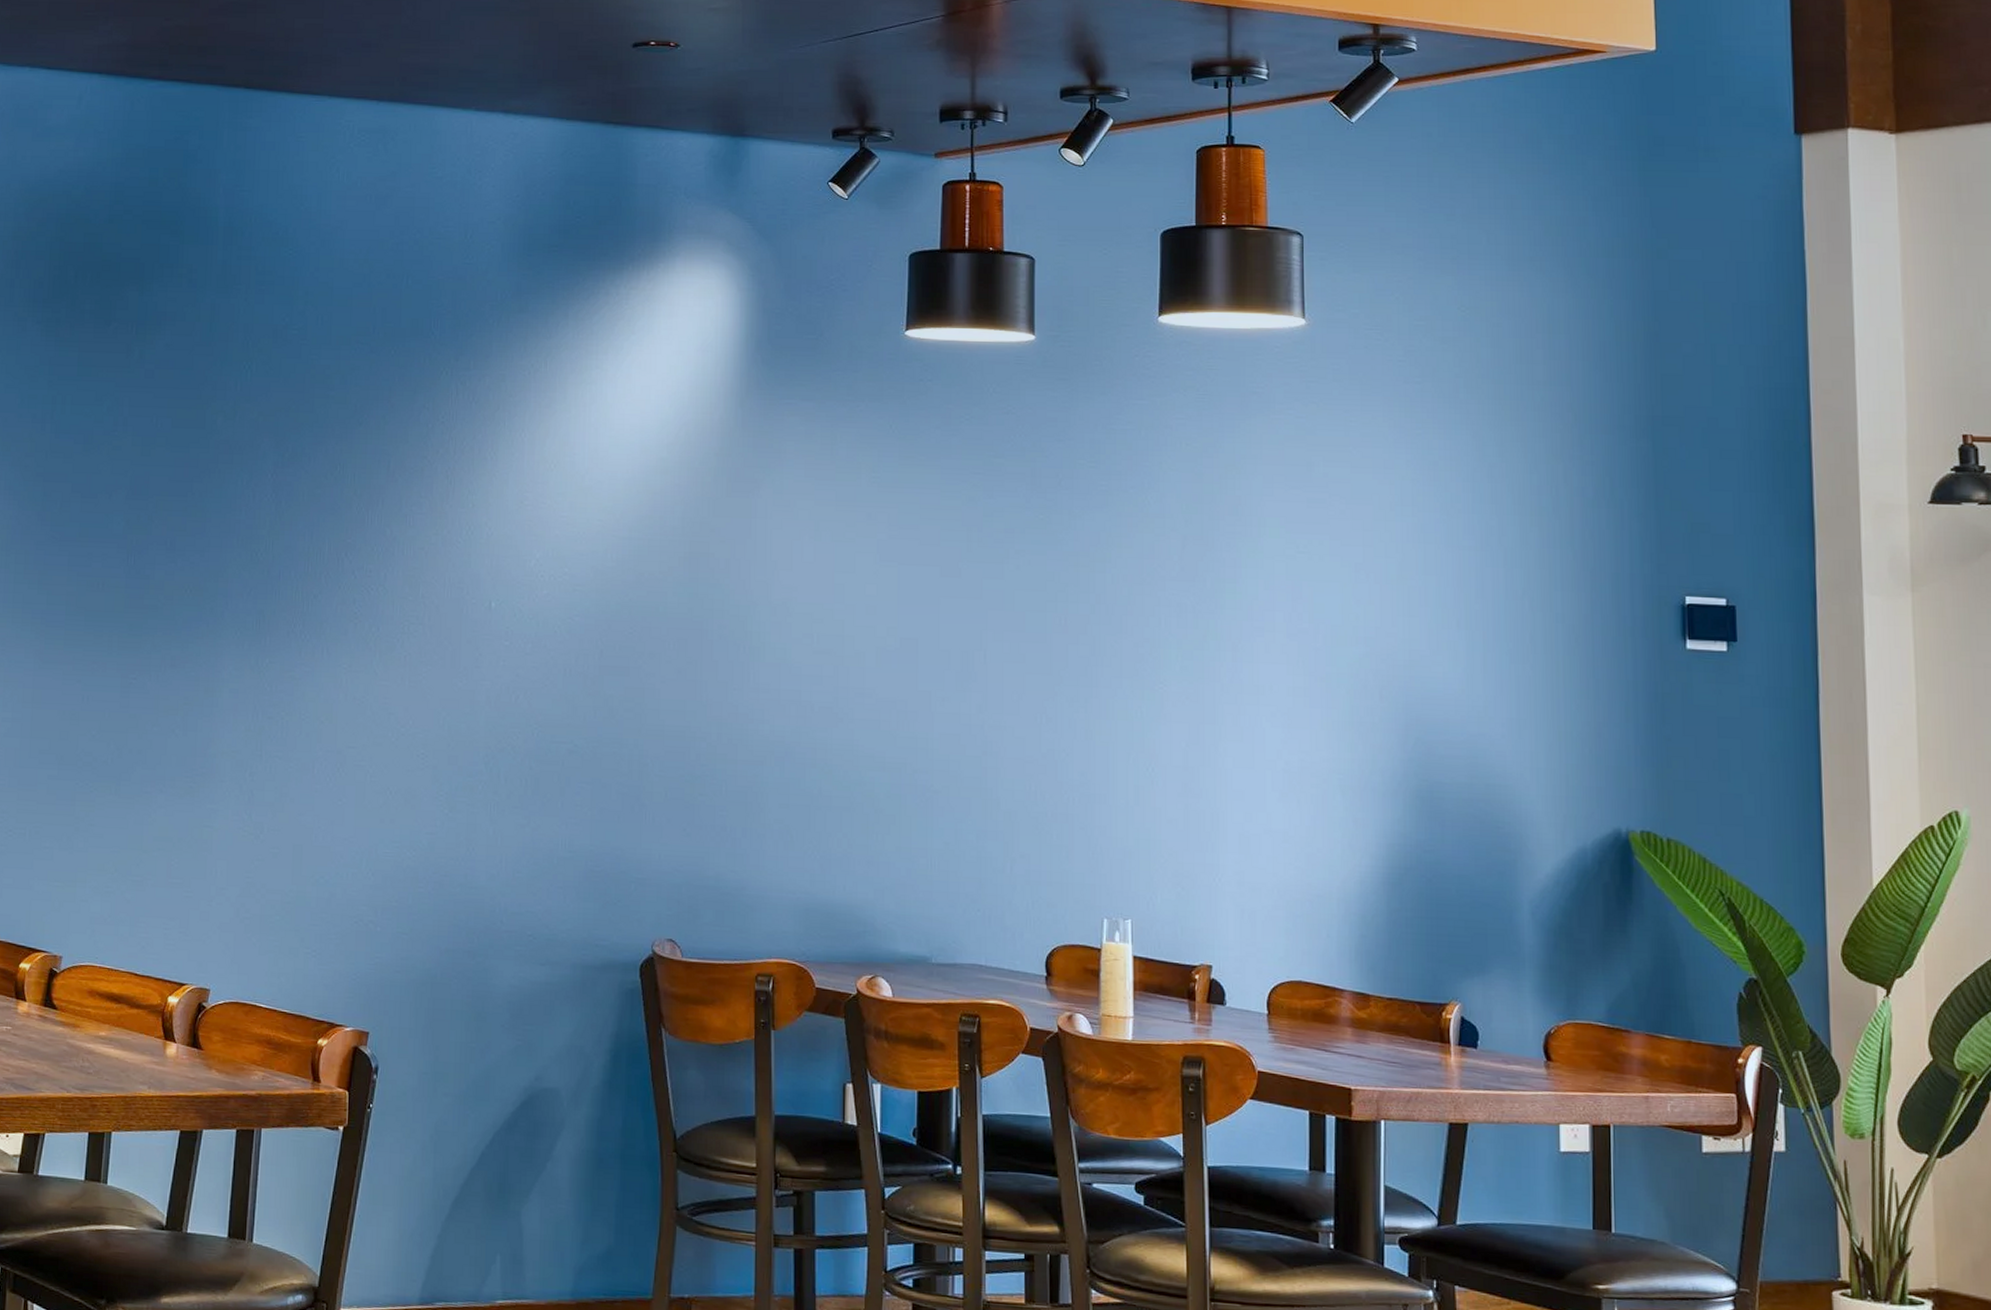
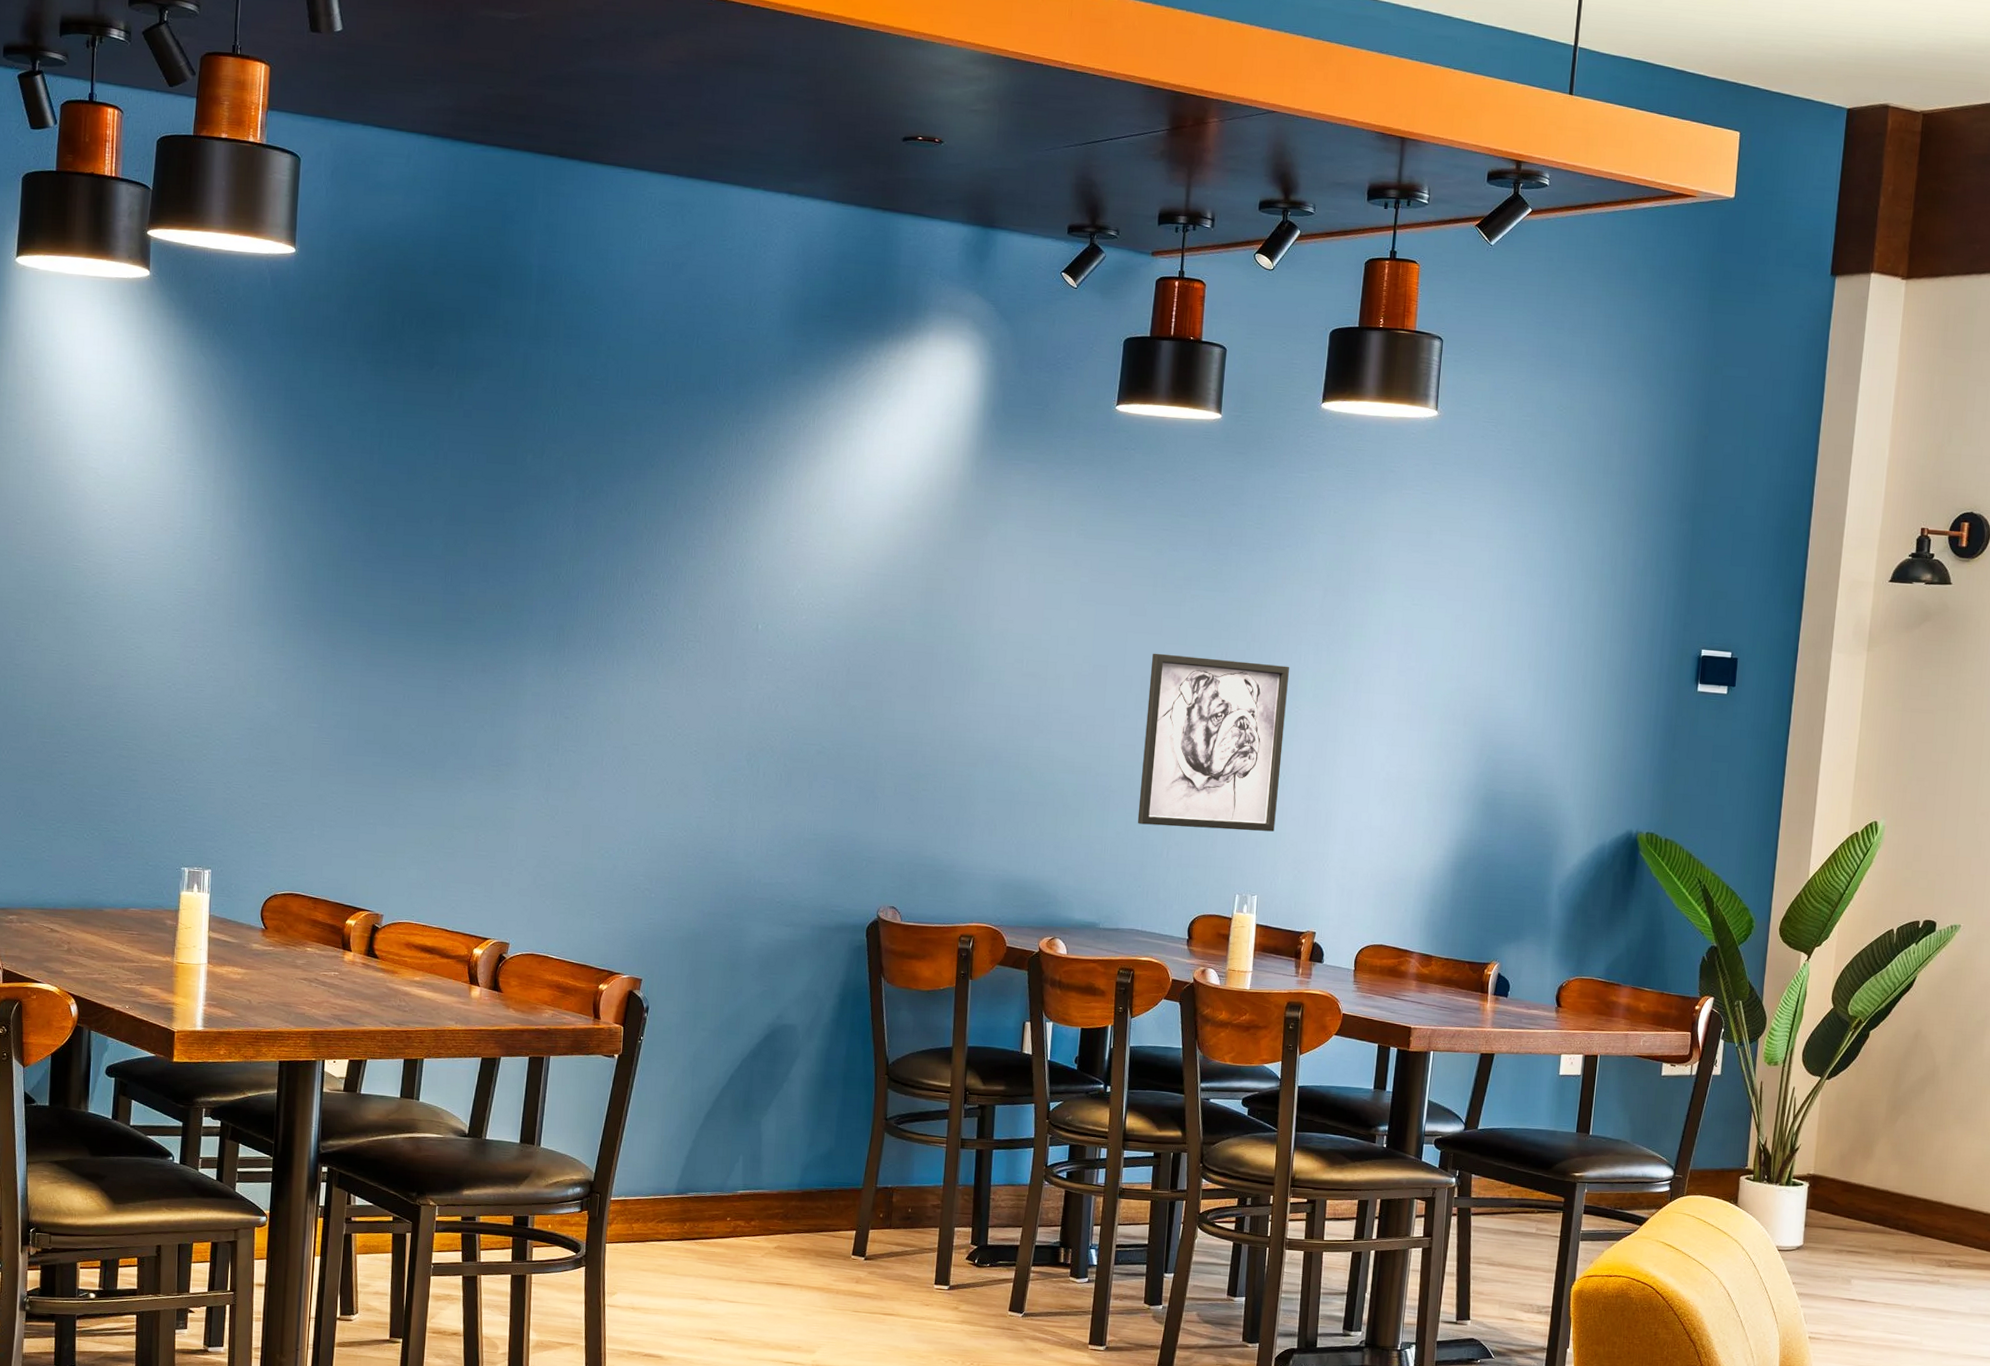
wall art: none [970,621,1147,839] -> present [1137,653,1289,832]

